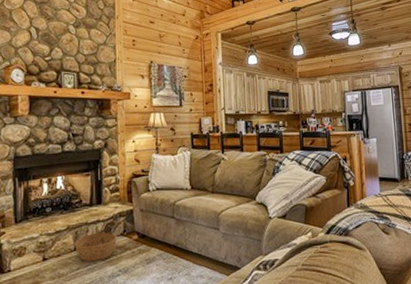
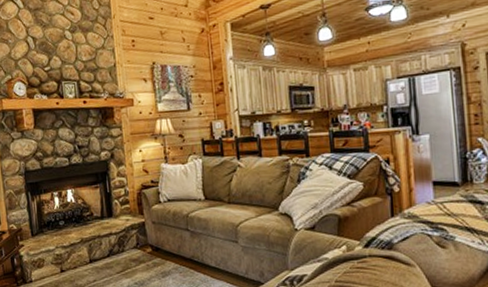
basket: present [74,232,117,261] -> none [89,245,131,273]

